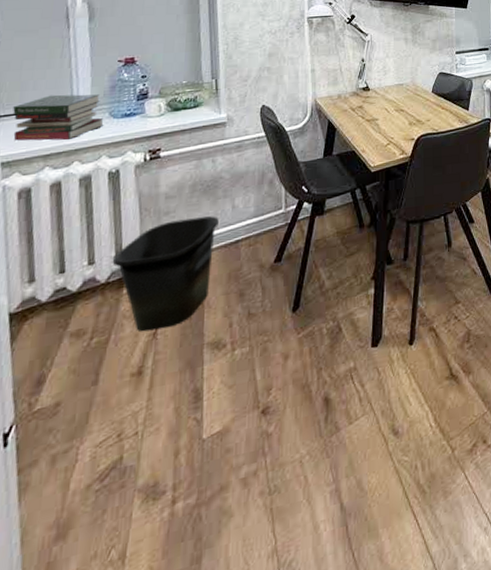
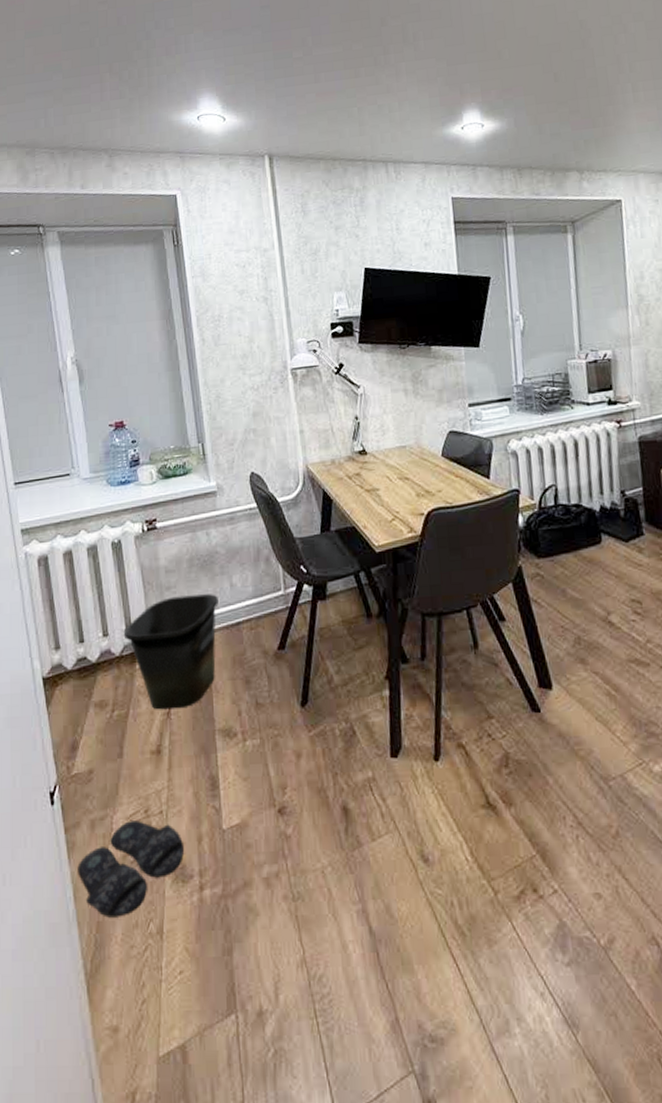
books: present [12,94,104,141] -> none [25,461,103,509]
slippers: none [28,444,158,556] -> present [77,820,184,918]

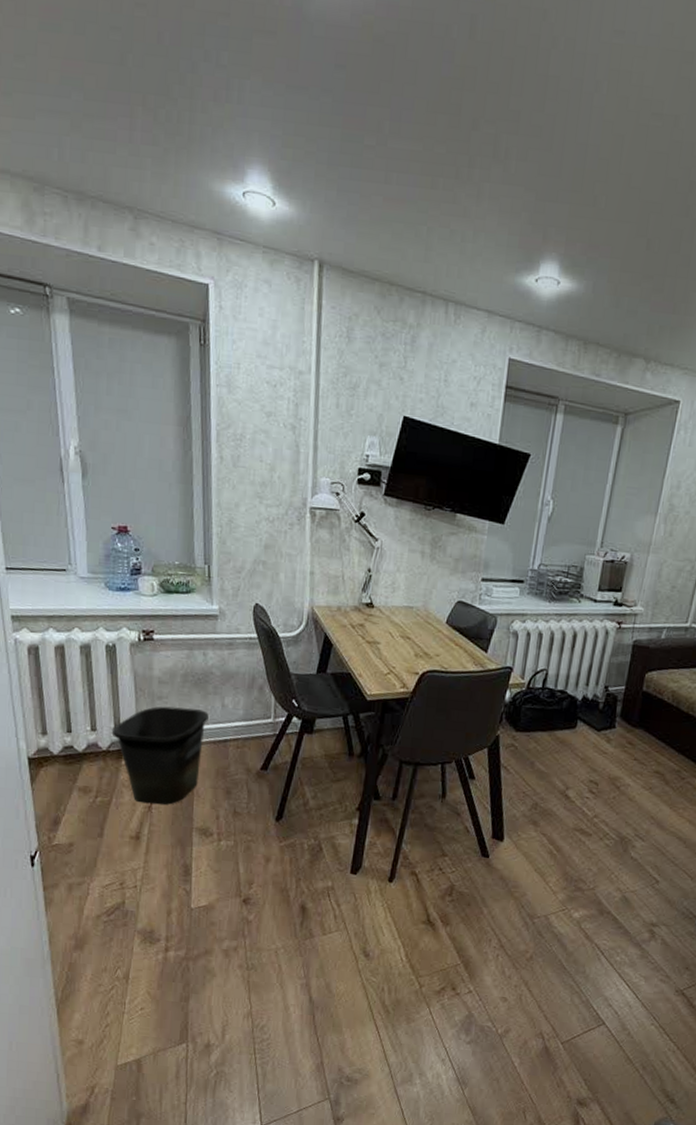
slippers: present [77,820,184,918] -> none [54,889,154,962]

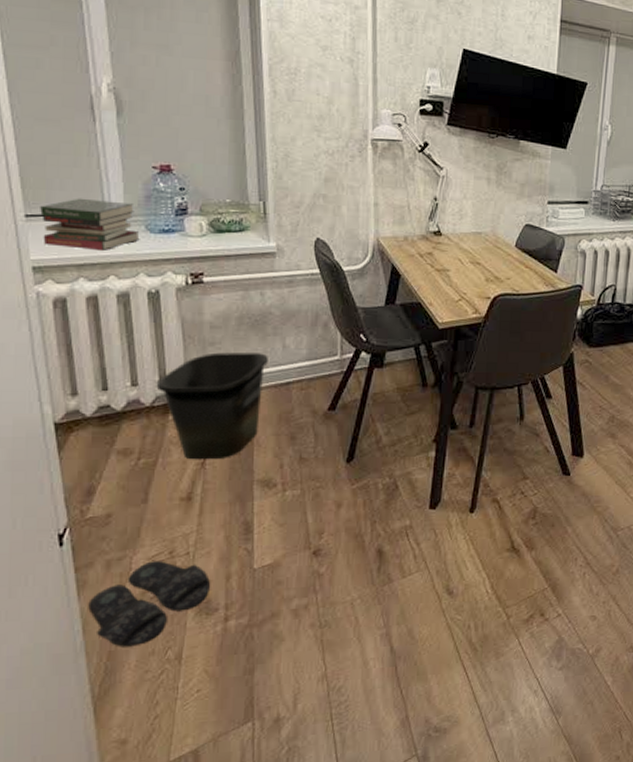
books: none [18,554,100,605] -> present [40,198,140,252]
slippers: none [54,889,154,962] -> present [88,561,210,647]

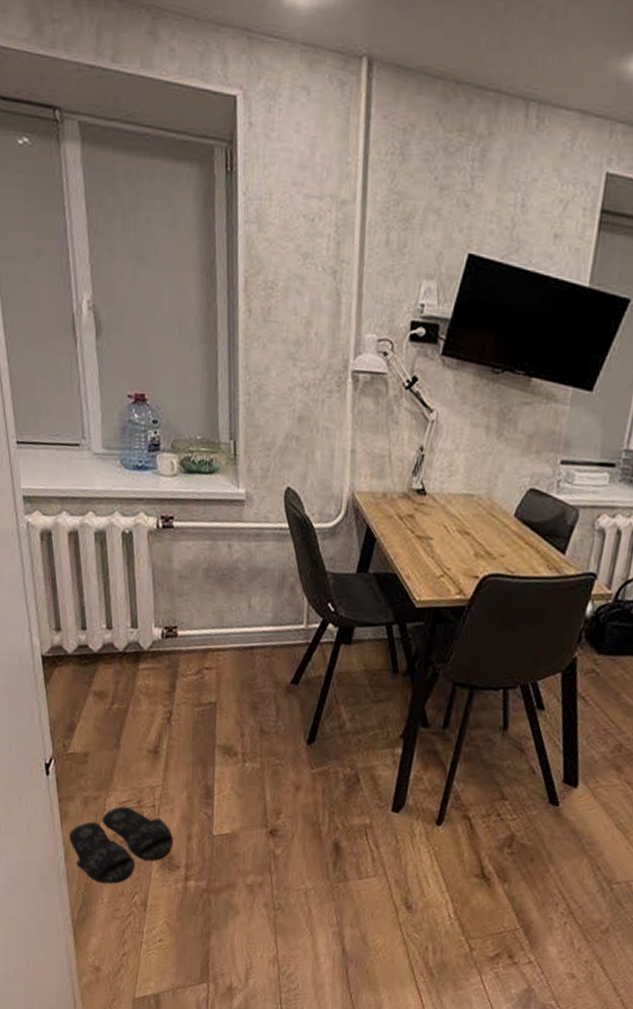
books: present [40,198,140,252] -> none [29,426,116,485]
waste bin: present [156,352,268,460] -> none [128,604,233,717]

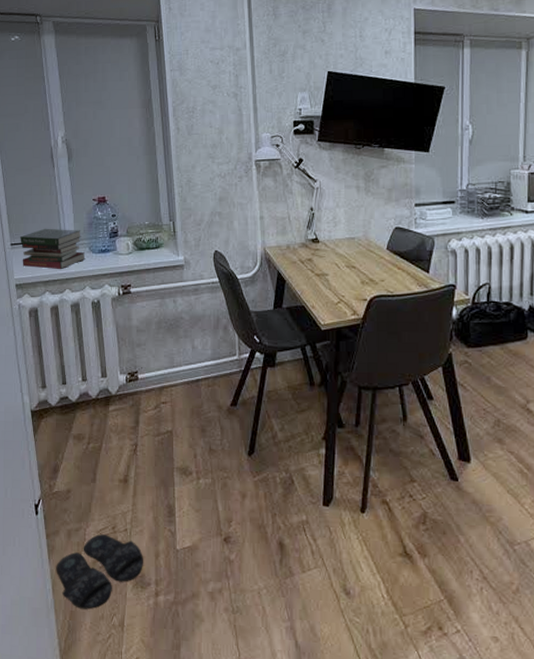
books: none [29,426,116,485] -> present [20,228,86,270]

